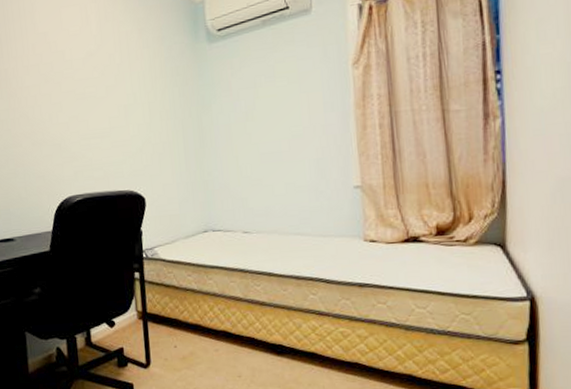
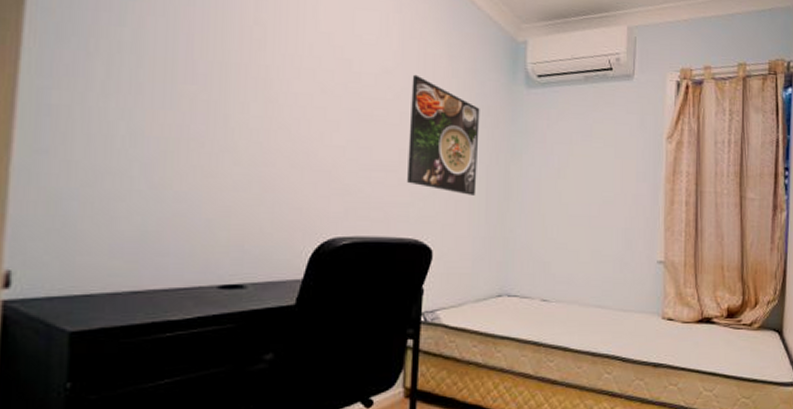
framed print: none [111,52,175,148] -> present [407,74,480,196]

